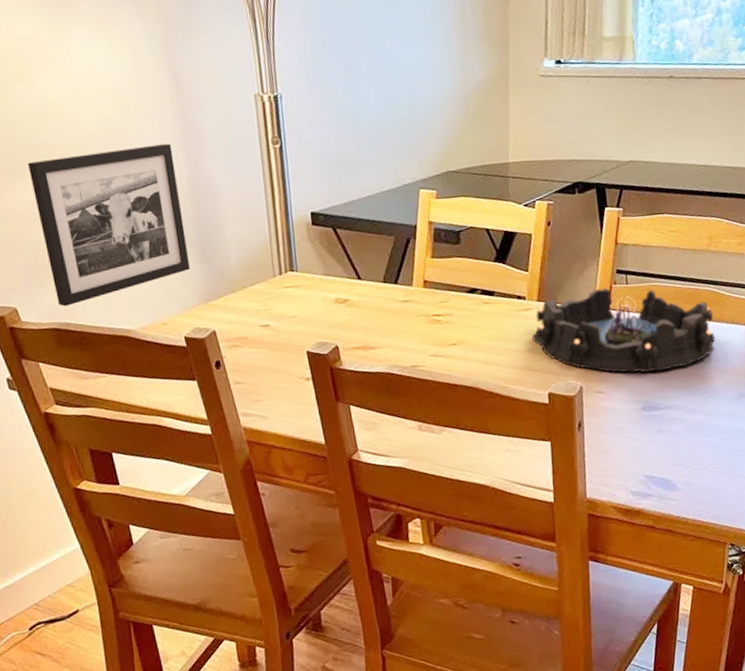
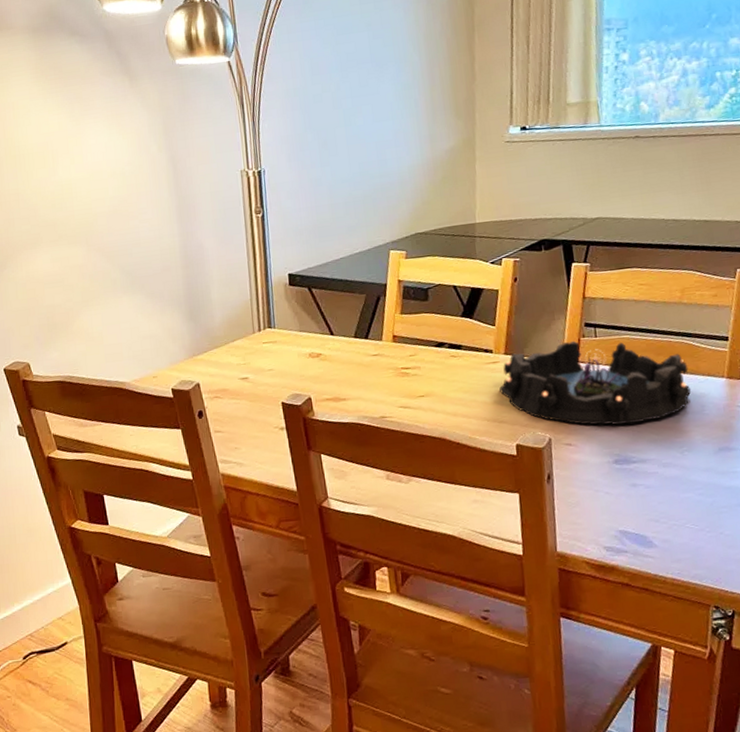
picture frame: present [27,143,190,307] -> none [45,216,179,362]

